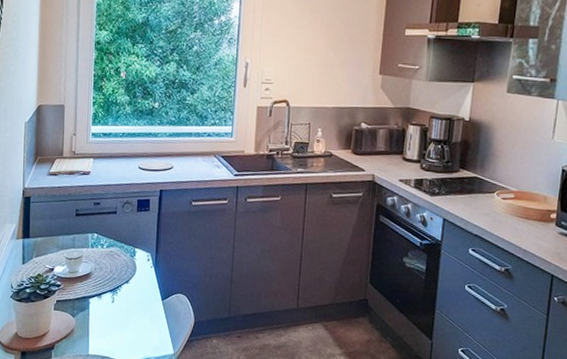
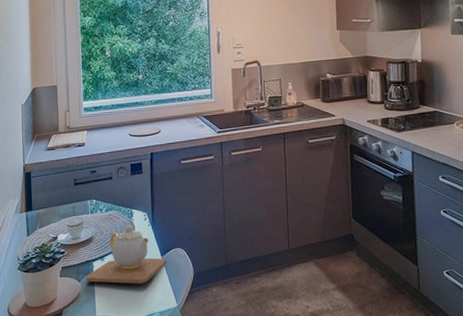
teapot: none [81,263,168,327] -> present [86,224,168,284]

